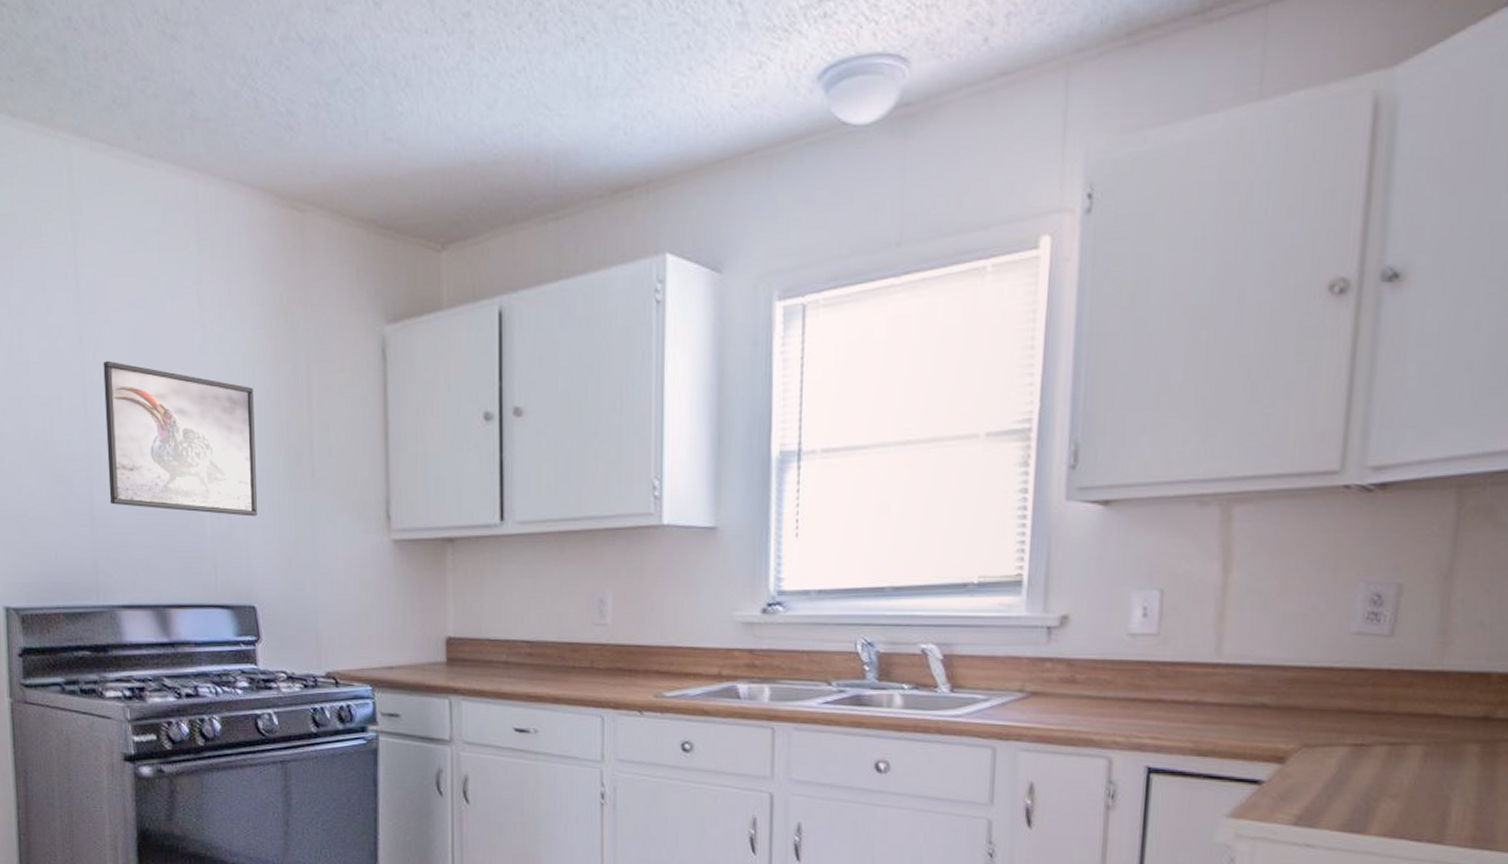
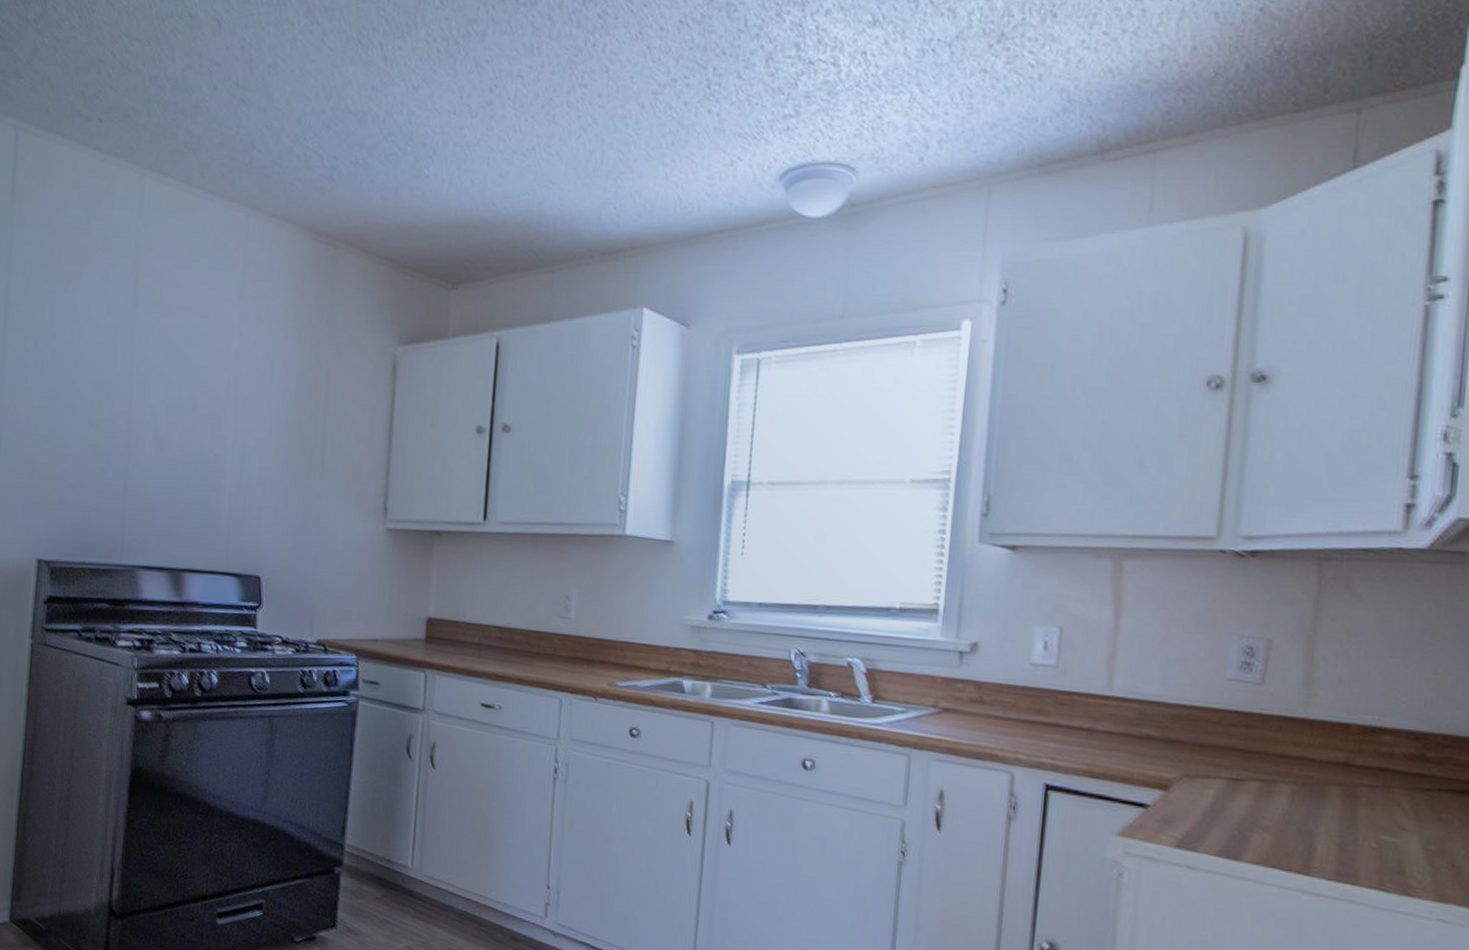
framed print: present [103,360,257,517] -> none [142,356,278,499]

